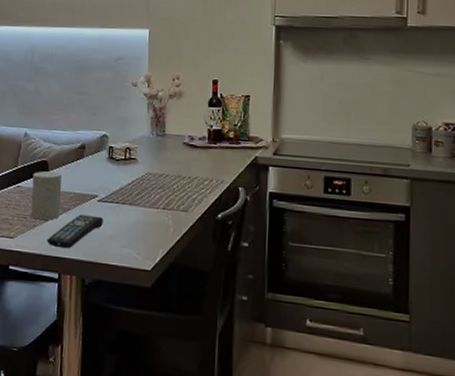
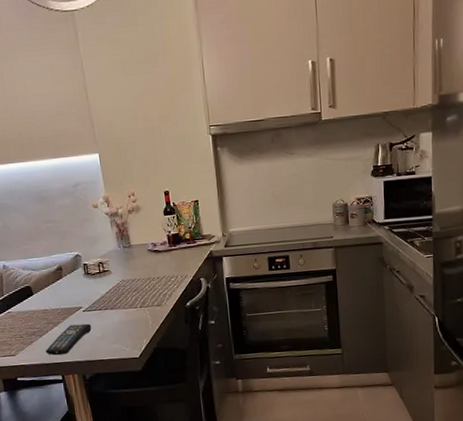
cup: present [30,171,62,221] -> none [19,293,52,337]

